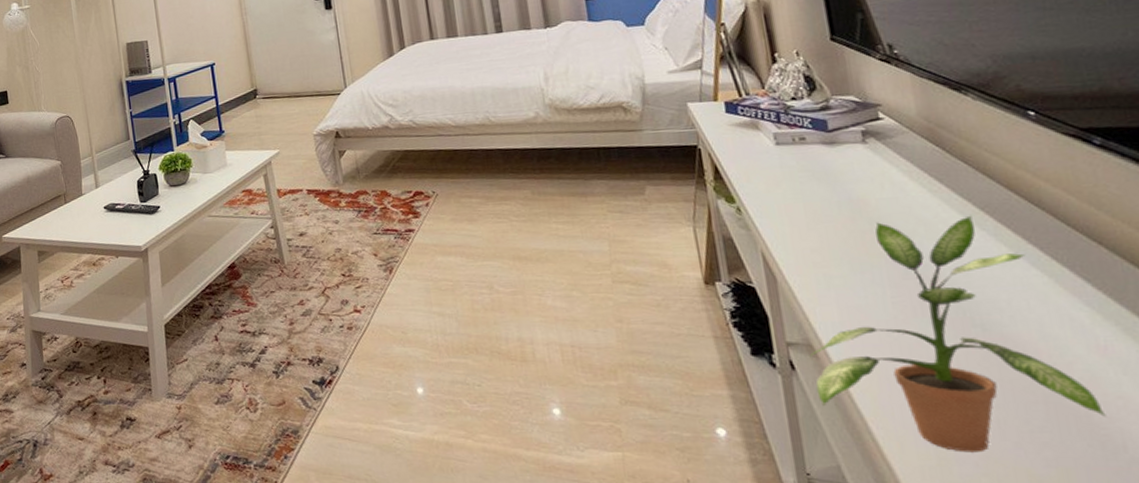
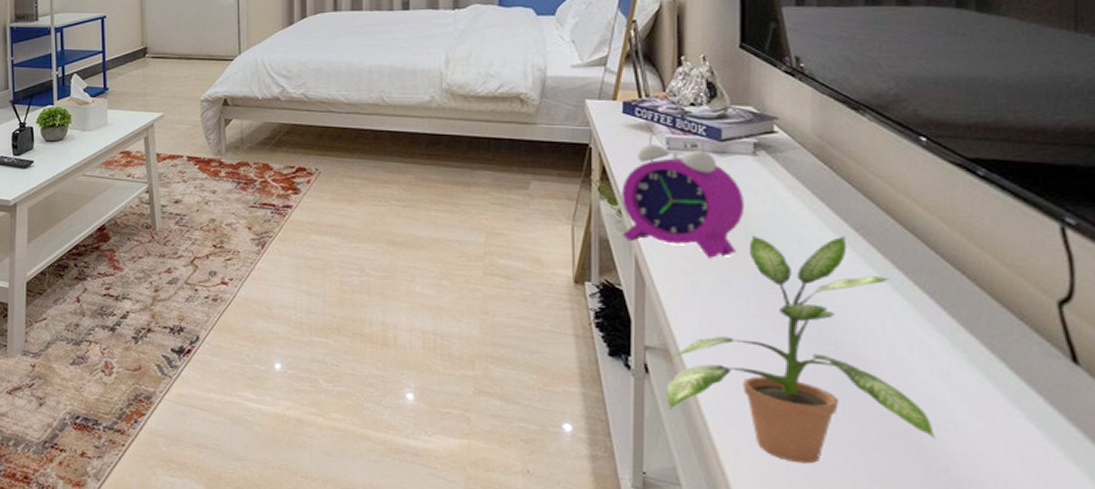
alarm clock: none [737,126,864,249] -> present [621,131,744,258]

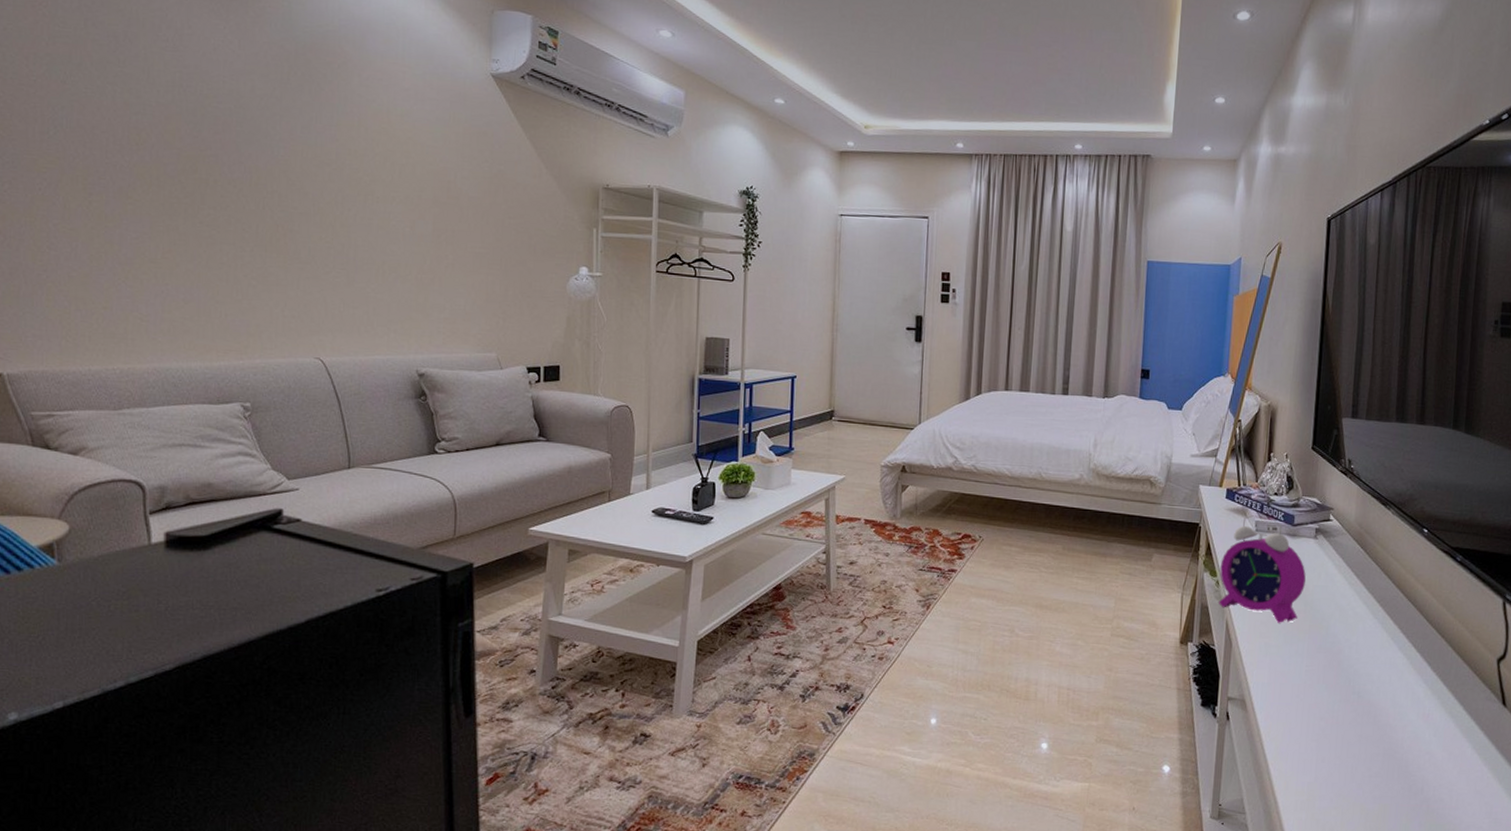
potted plant: present [664,235,936,464] -> none [1240,604,1417,791]

